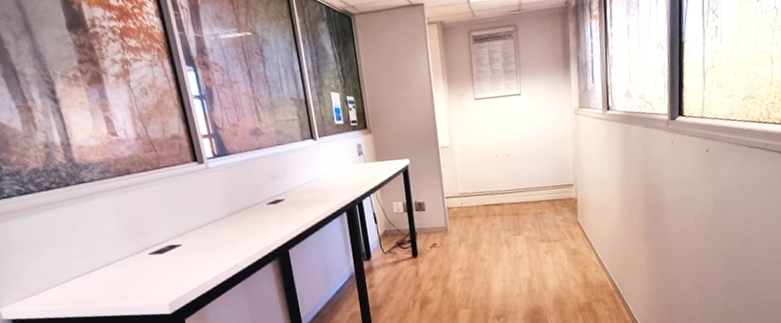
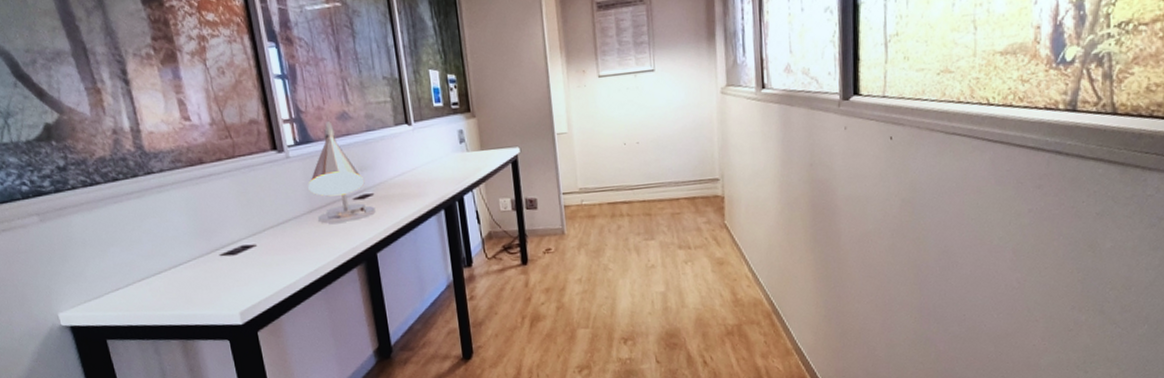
table lamp: none [226,136,287,226] -> present [308,120,376,224]

